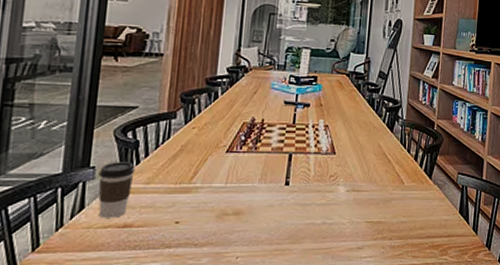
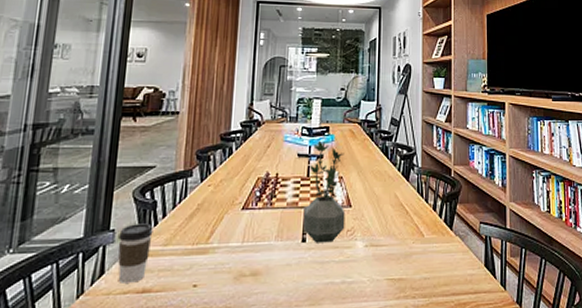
potted plant: none [287,89,331,187] -> present [303,140,345,243]

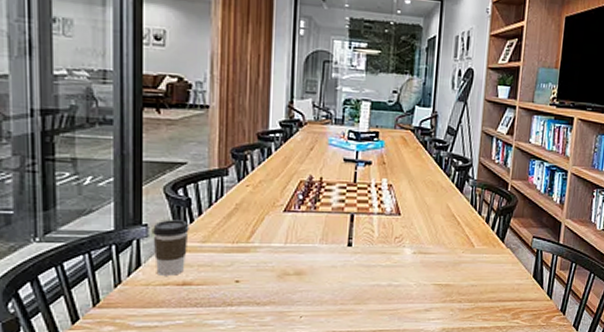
potted plant: present [303,140,345,243] -> none [349,146,395,248]

